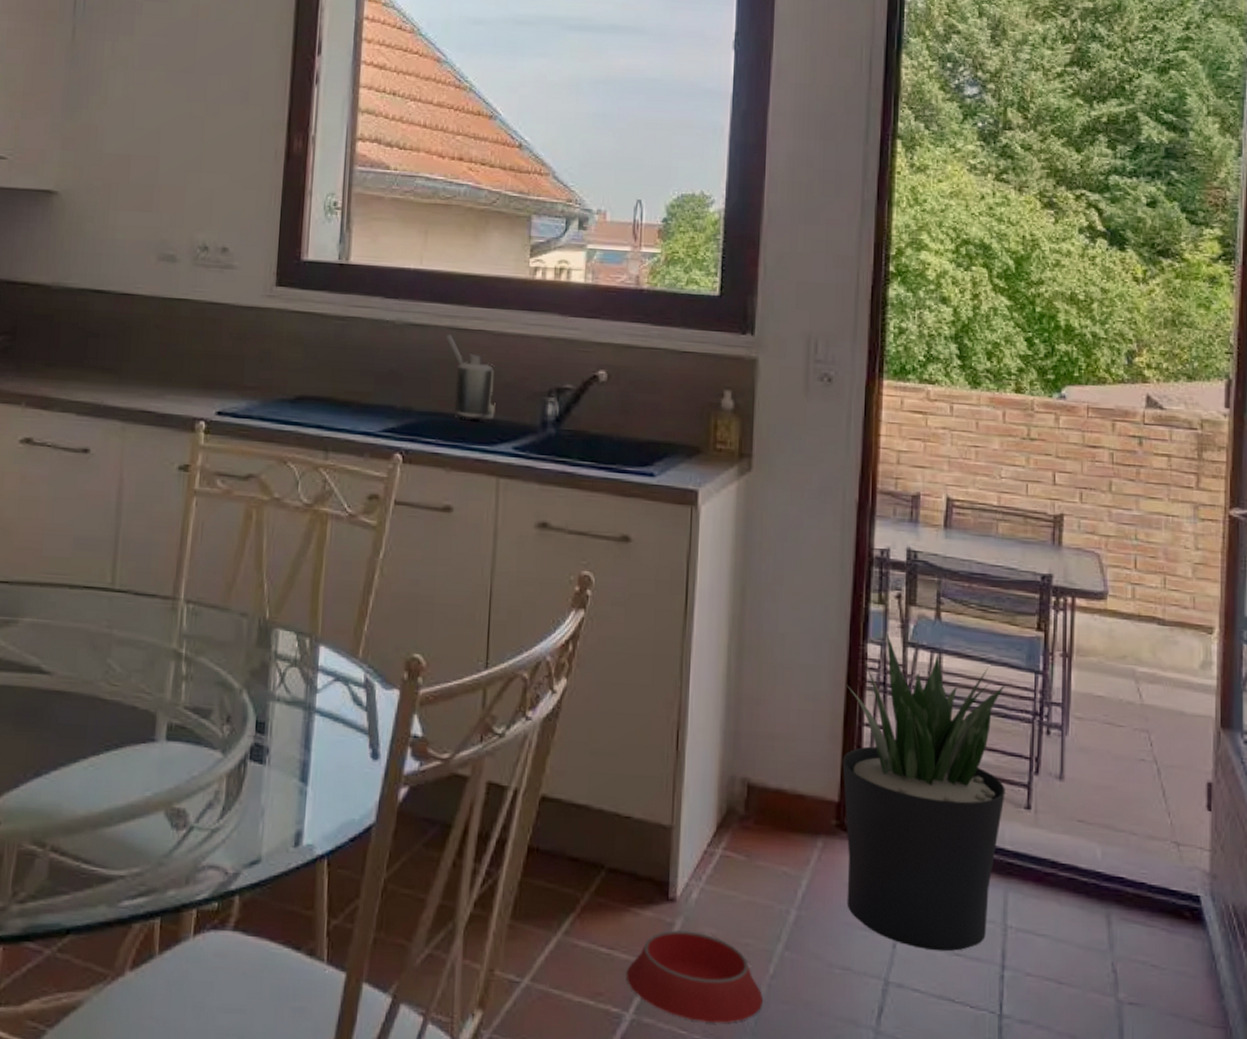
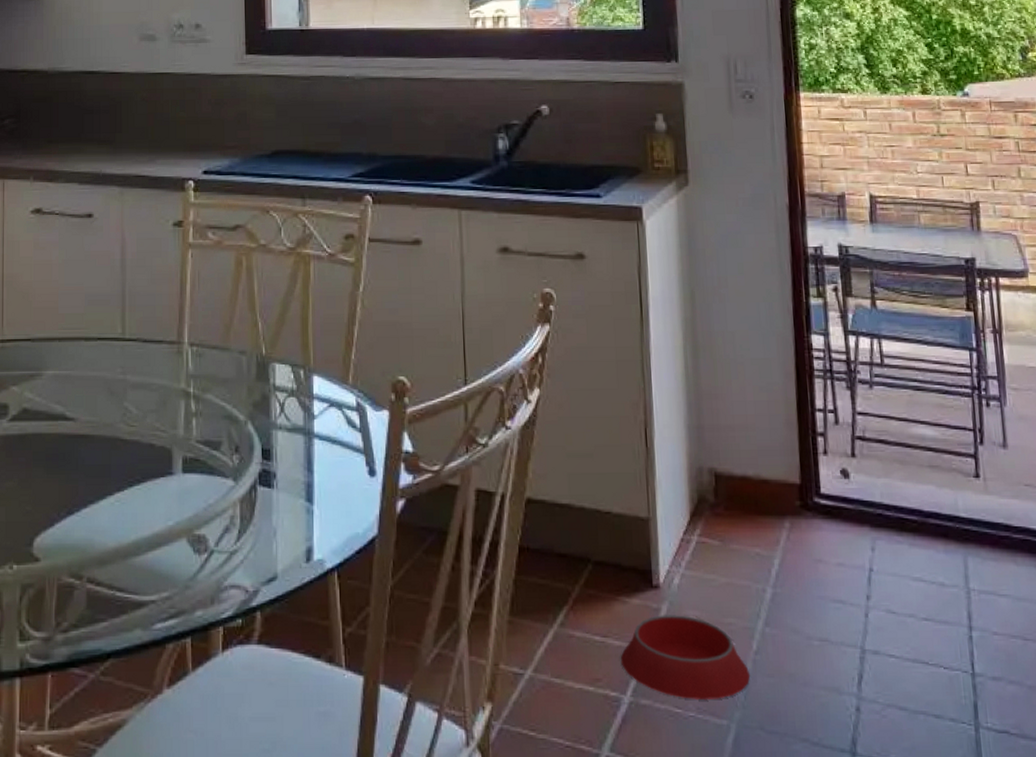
soap dispenser: present [445,334,496,421] -> none [400,84,452,160]
planter: present [842,634,1006,951] -> none [797,325,955,617]

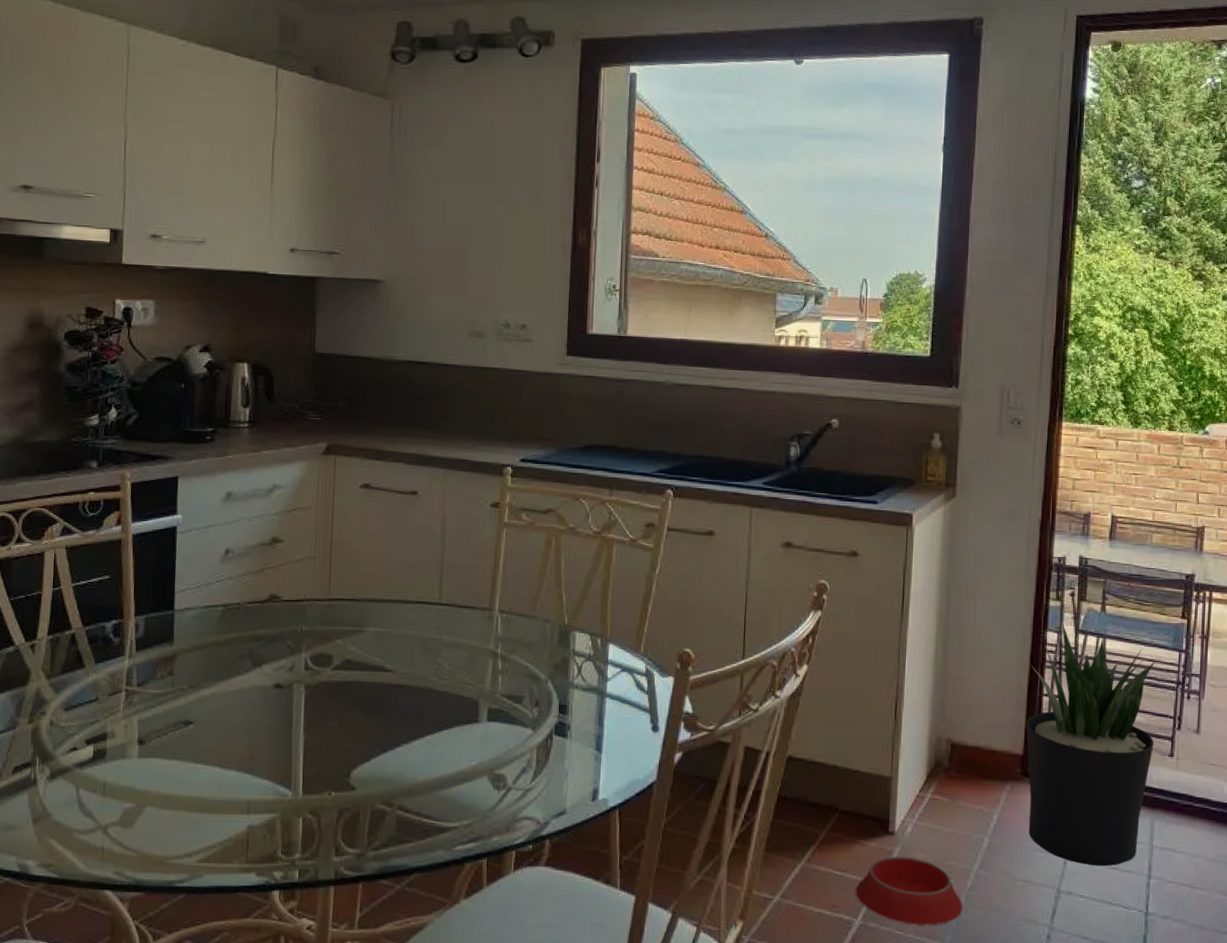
planter: none [797,325,955,617] -> present [1026,624,1156,866]

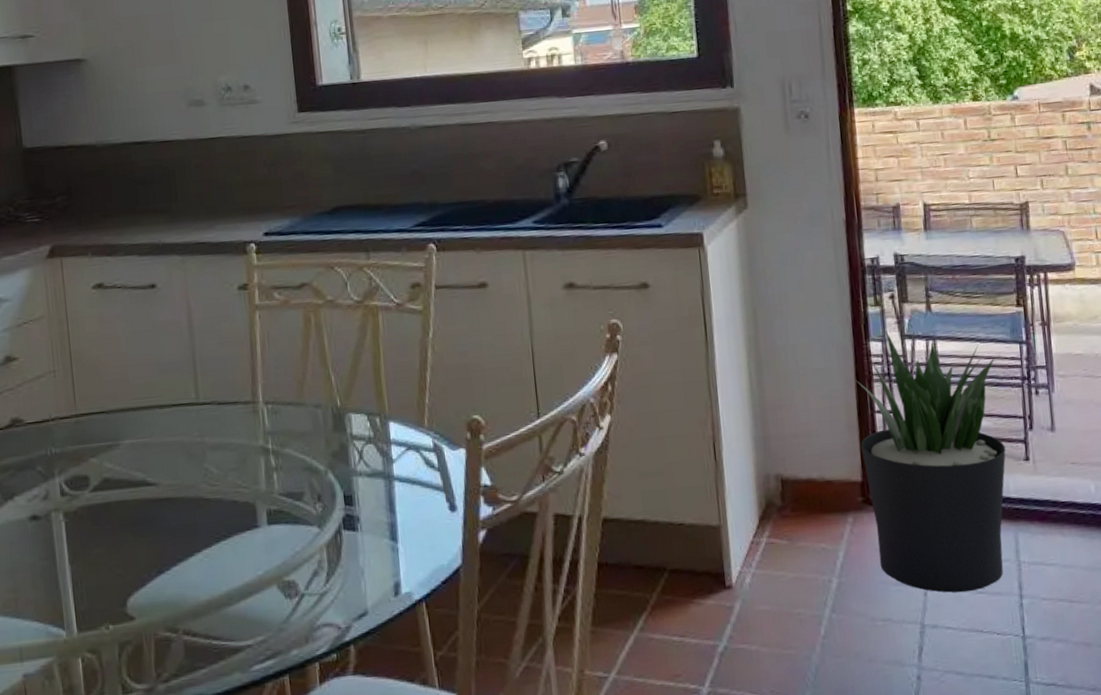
pet bowl: present [856,856,963,926] -> none [698,610,819,684]

